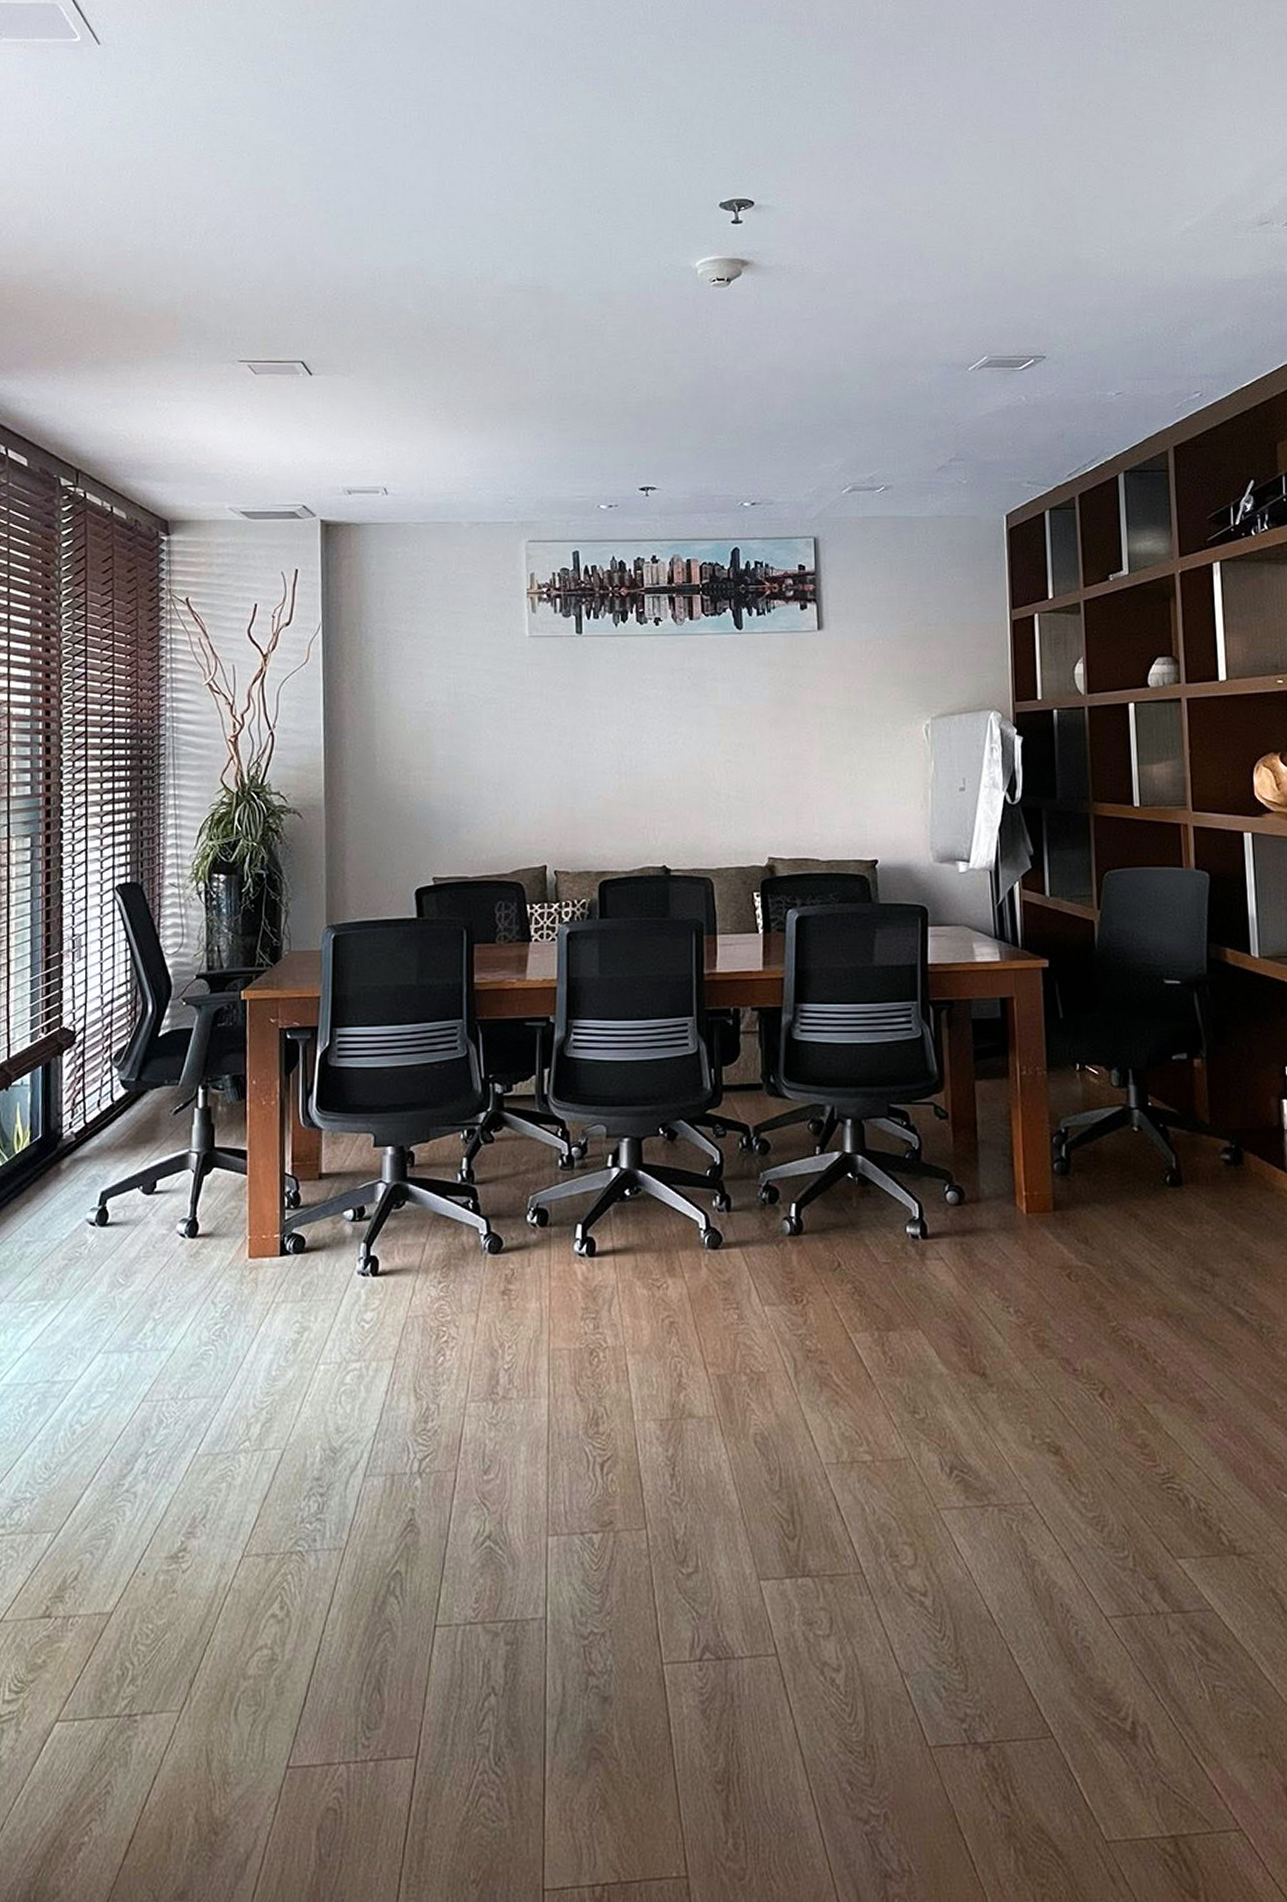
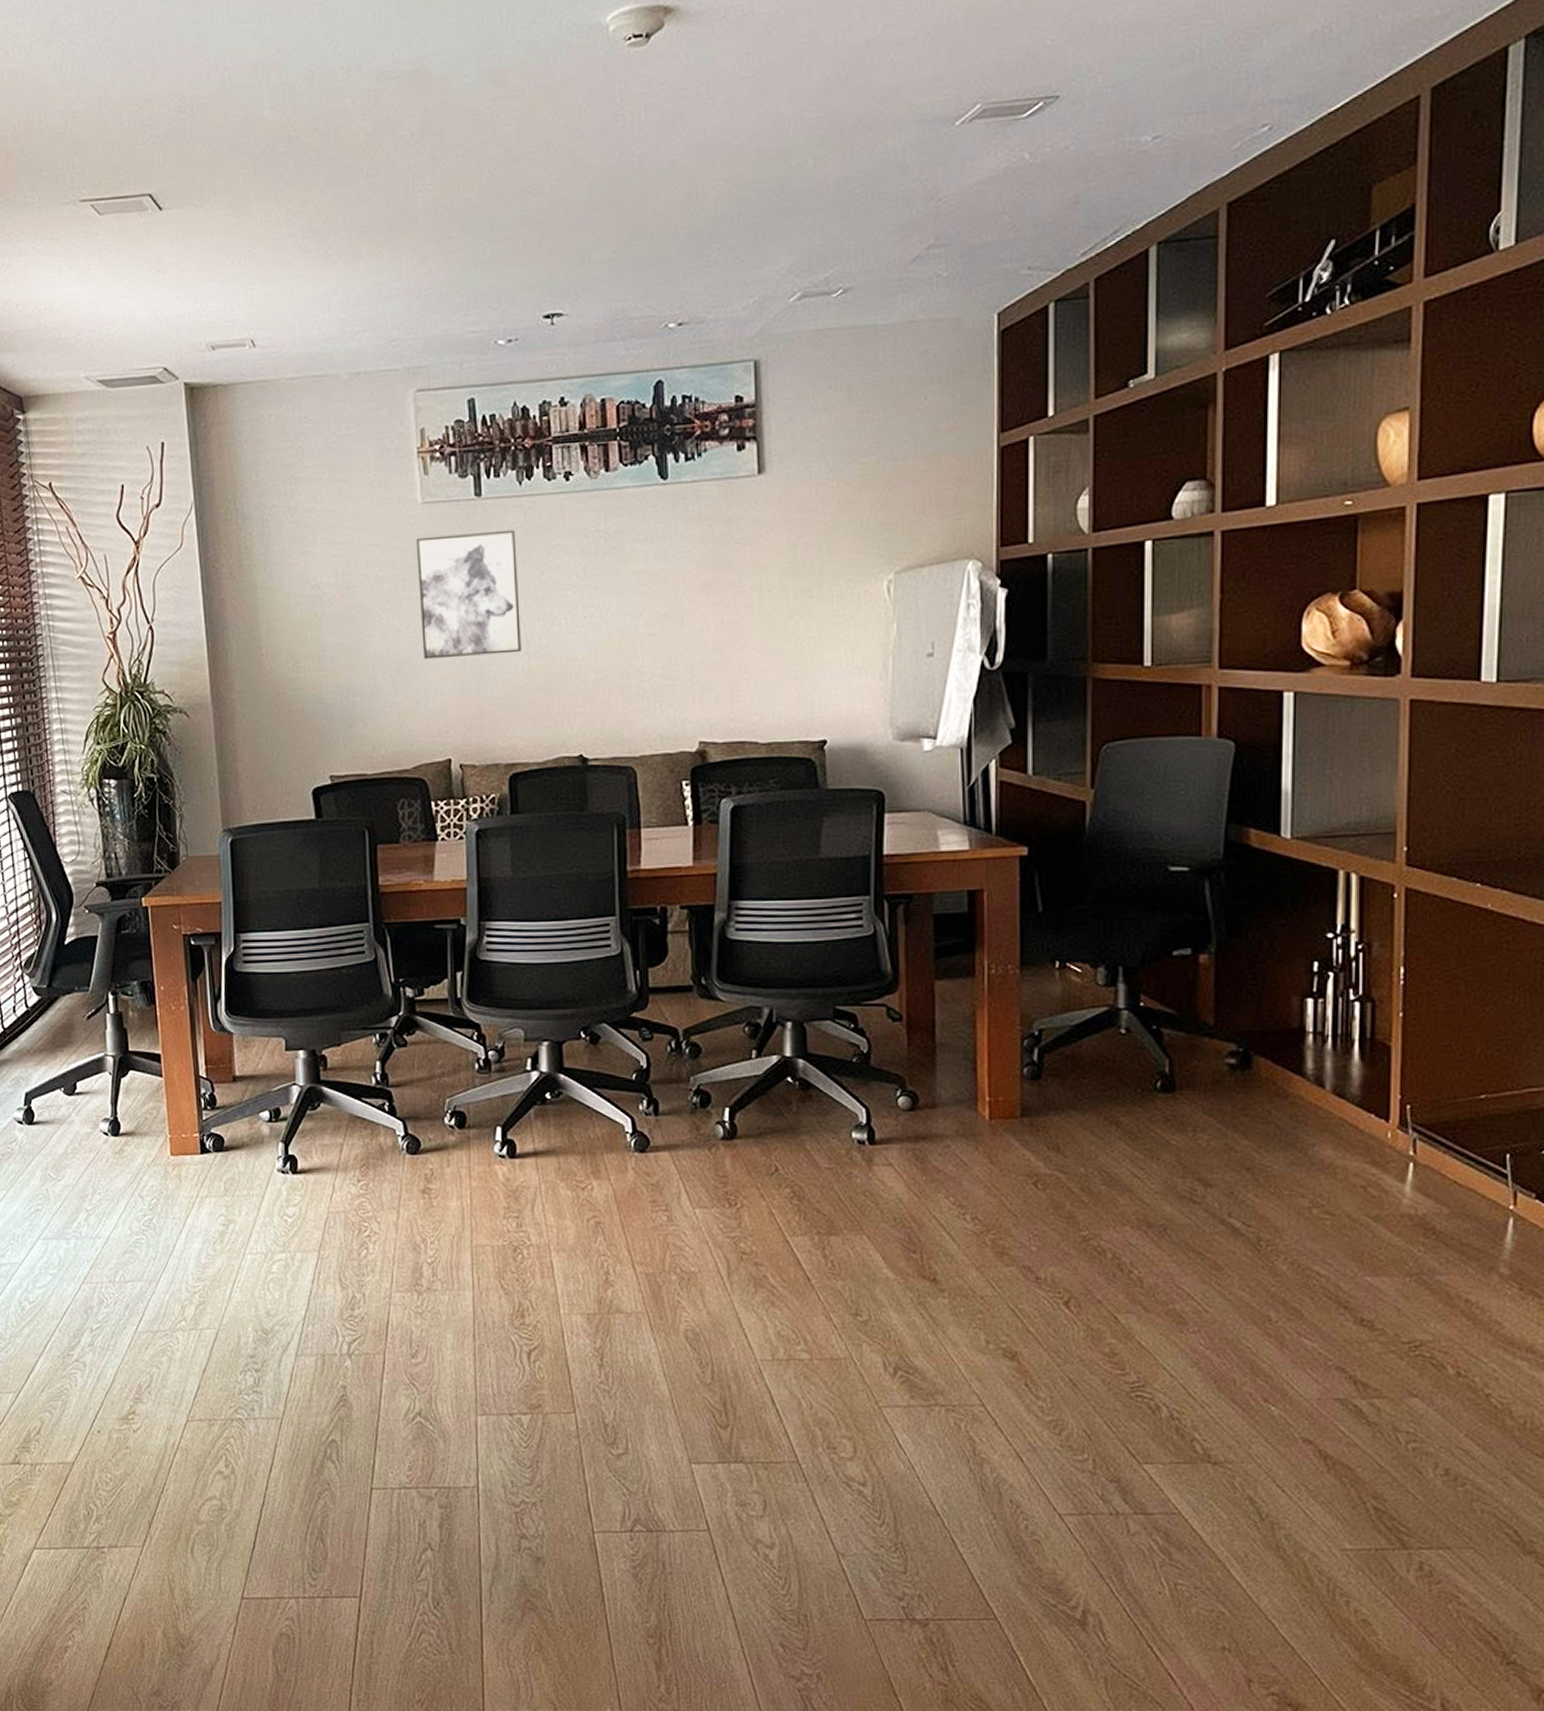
wall art: none [522,664,613,774] -> present [415,529,521,660]

